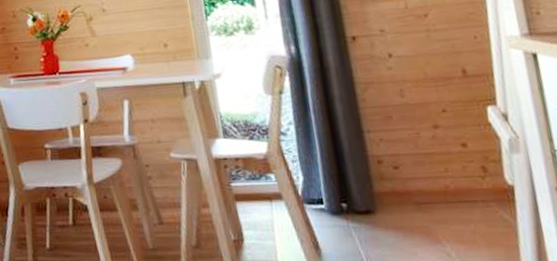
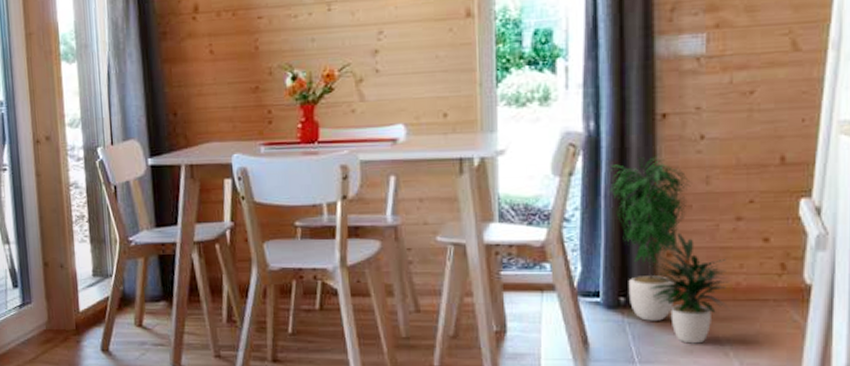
potted plant: none [314,71,443,246] -> present [609,153,729,344]

